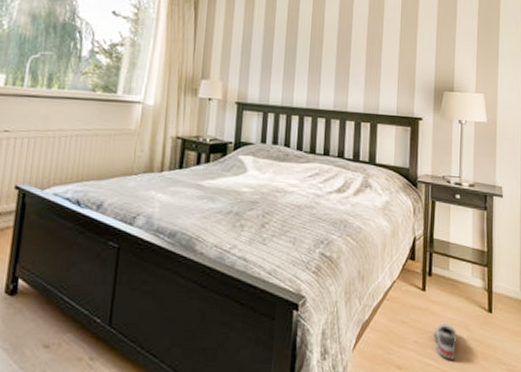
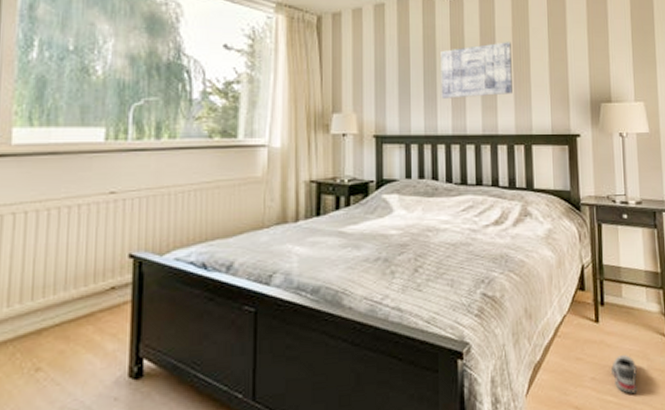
wall art: none [299,28,366,76] -> present [440,42,512,98]

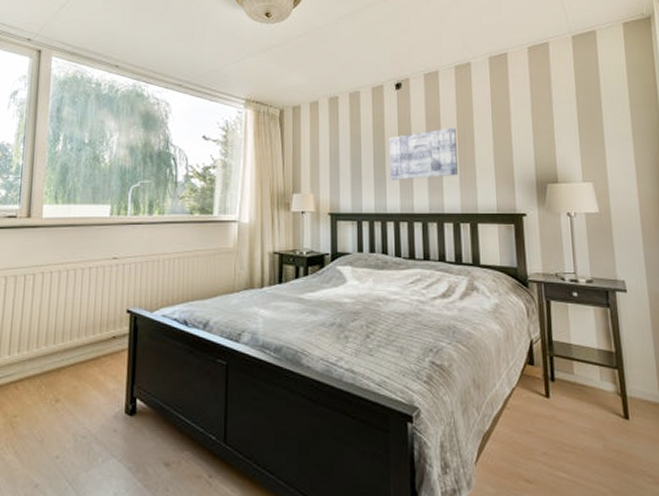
shoe: present [610,355,638,394] -> none [563,433,593,472]

